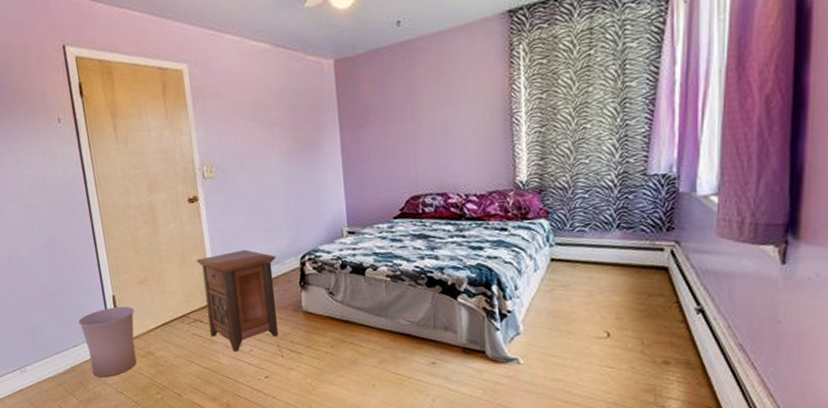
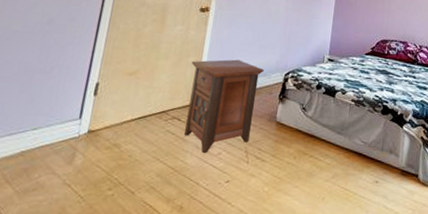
waste bin: present [78,306,137,378] -> none [44,94,115,167]

